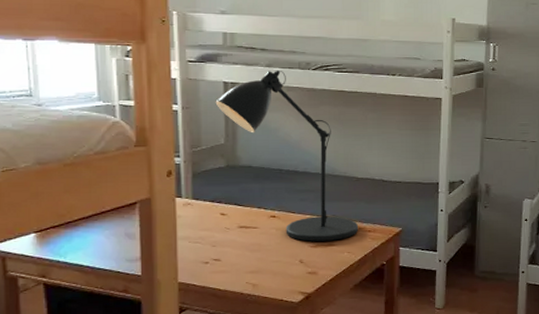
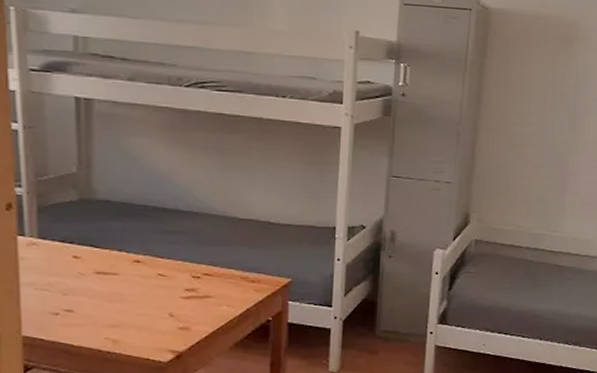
desk lamp: present [215,70,359,242] -> none [65,85,240,293]

